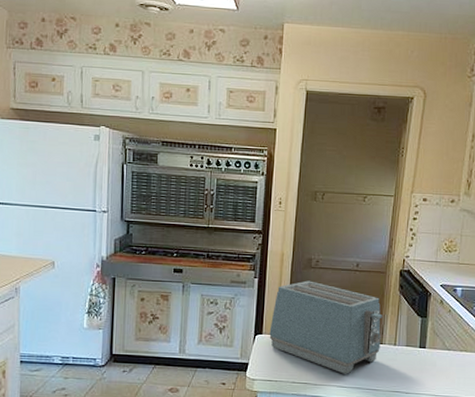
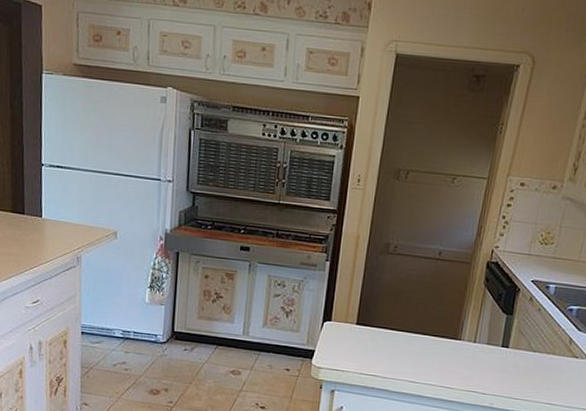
toaster: present [269,280,383,374] -> none [338,267,464,369]

